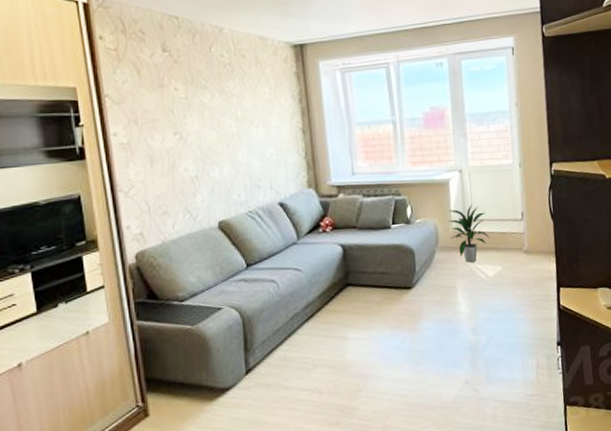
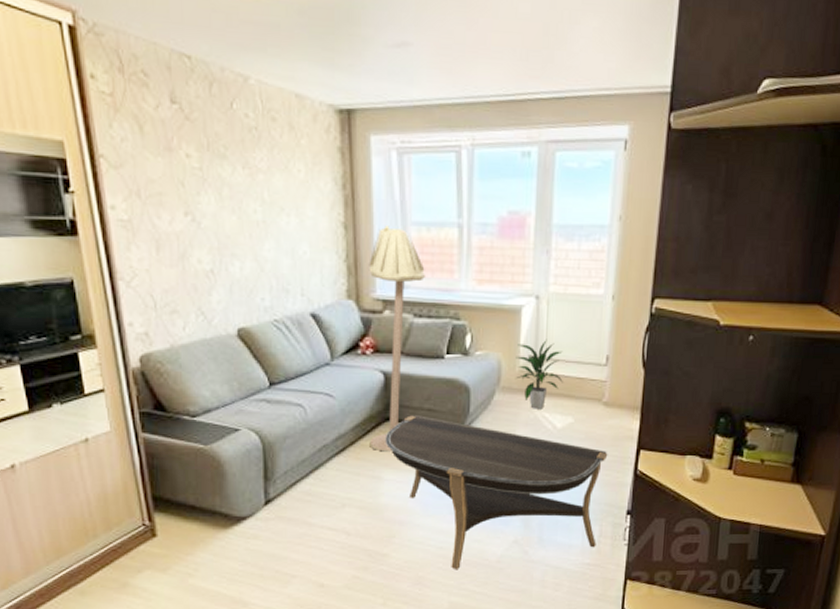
floor lamp: none [324,127,370,314] -> present [369,225,425,452]
coffee table: none [346,278,536,414] -> present [385,415,608,569]

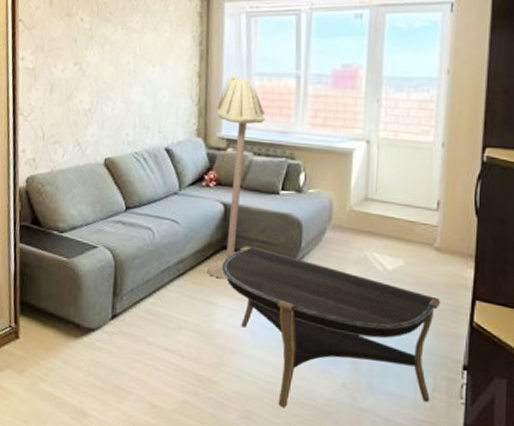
indoor plant: present [515,339,563,409] -> none [346,181,393,250]

